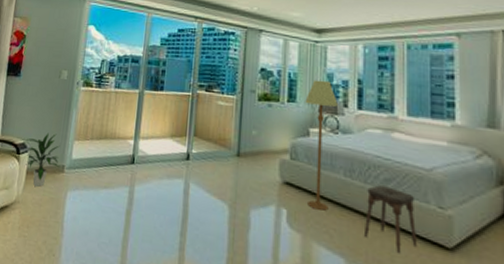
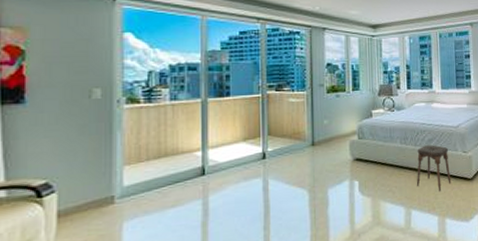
indoor plant: present [24,133,60,188] -> none [47,163,106,230]
floor lamp: present [305,79,338,211] -> none [367,68,392,175]

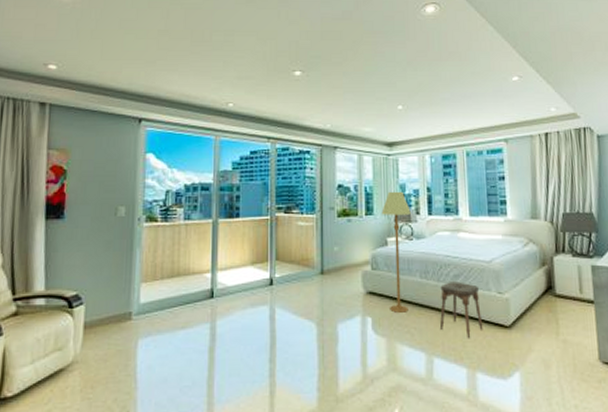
floor lamp: none [367,68,392,175] -> present [381,191,411,313]

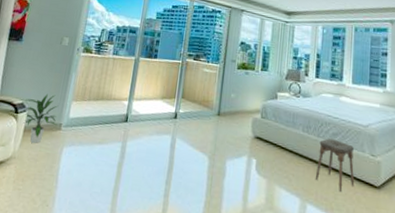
indoor plant: none [77,278,125,342] -> present [23,94,59,144]
floor lamp: present [381,191,411,313] -> none [273,53,301,160]

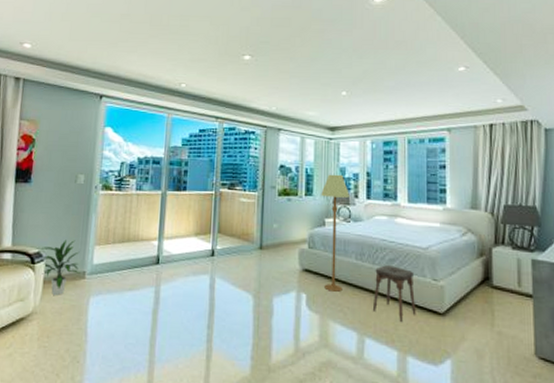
floor lamp: none [273,53,301,160] -> present [321,174,349,292]

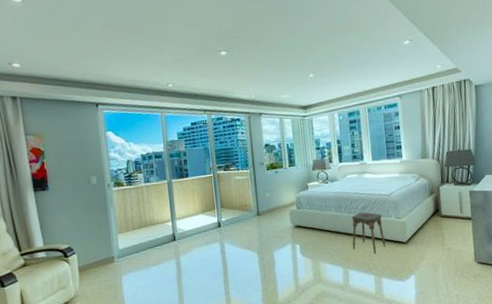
indoor plant: present [39,240,80,296] -> none [69,232,109,280]
floor lamp: present [321,174,349,292] -> none [302,145,328,240]

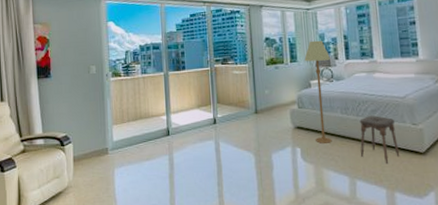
floor lamp: none [302,145,328,240] -> present [304,40,332,144]

